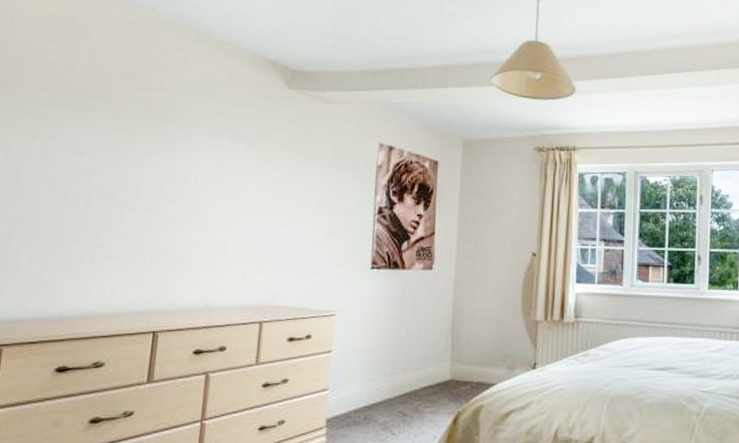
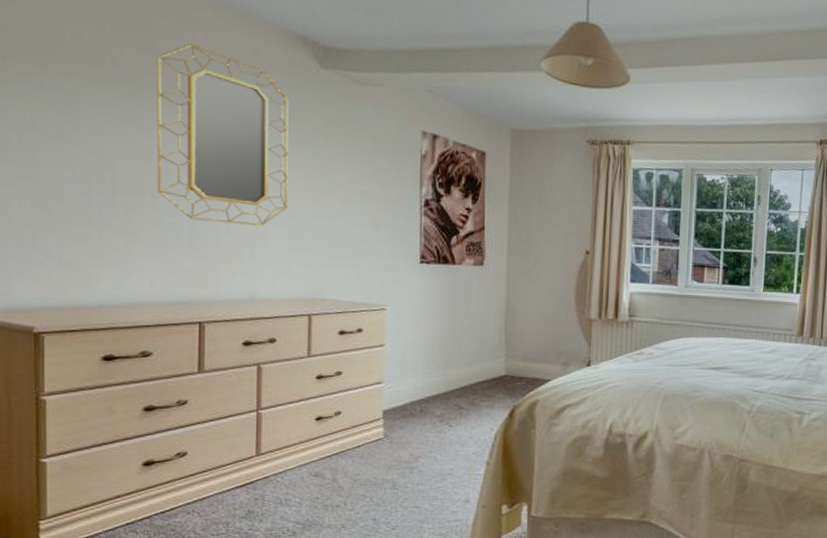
home mirror: none [126,70,257,236] -> present [157,43,289,226]

